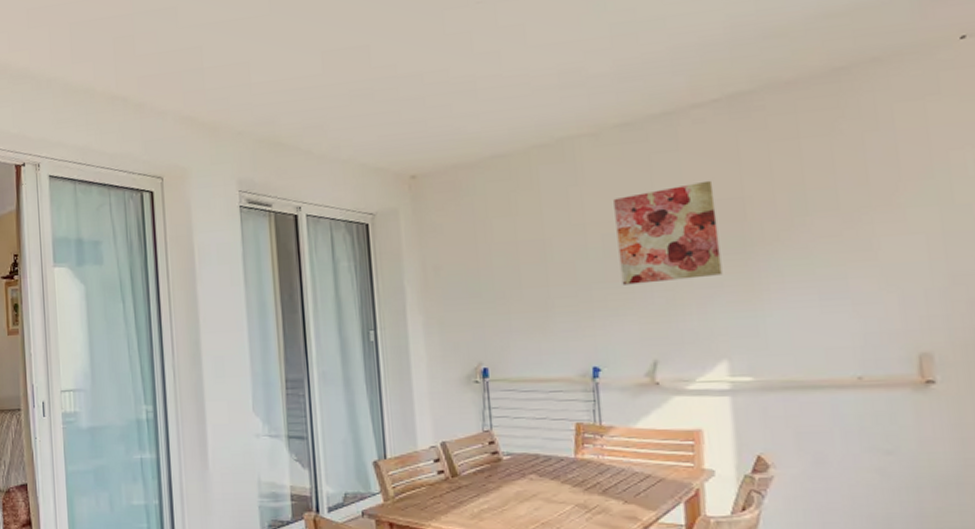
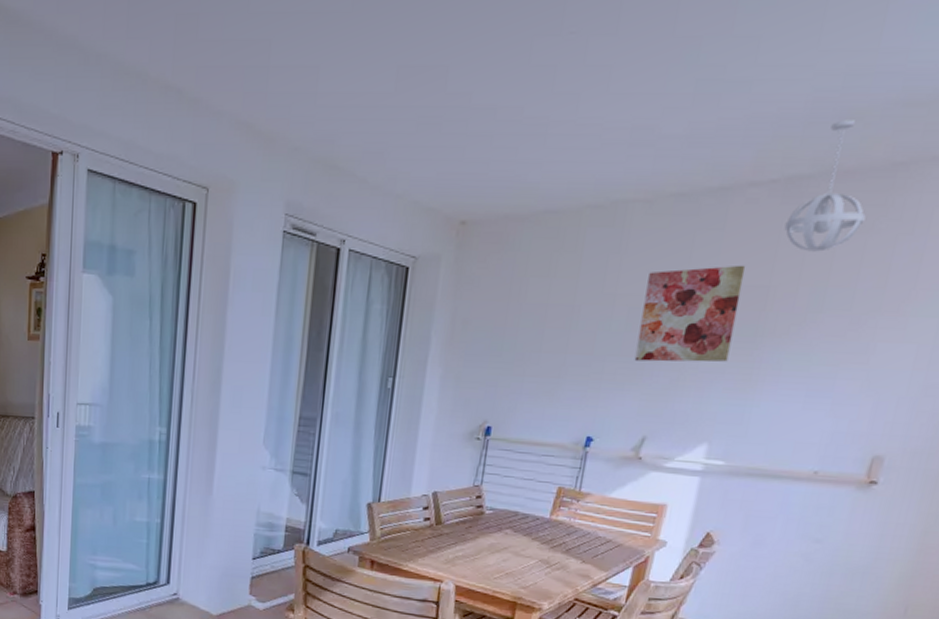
pendant light: none [740,37,823,160] -> present [784,120,866,252]

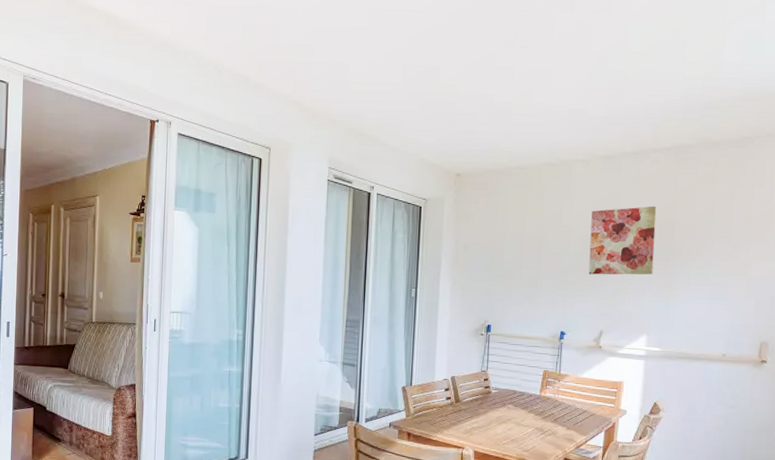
pendant light: present [784,120,866,252] -> none [679,109,731,197]

